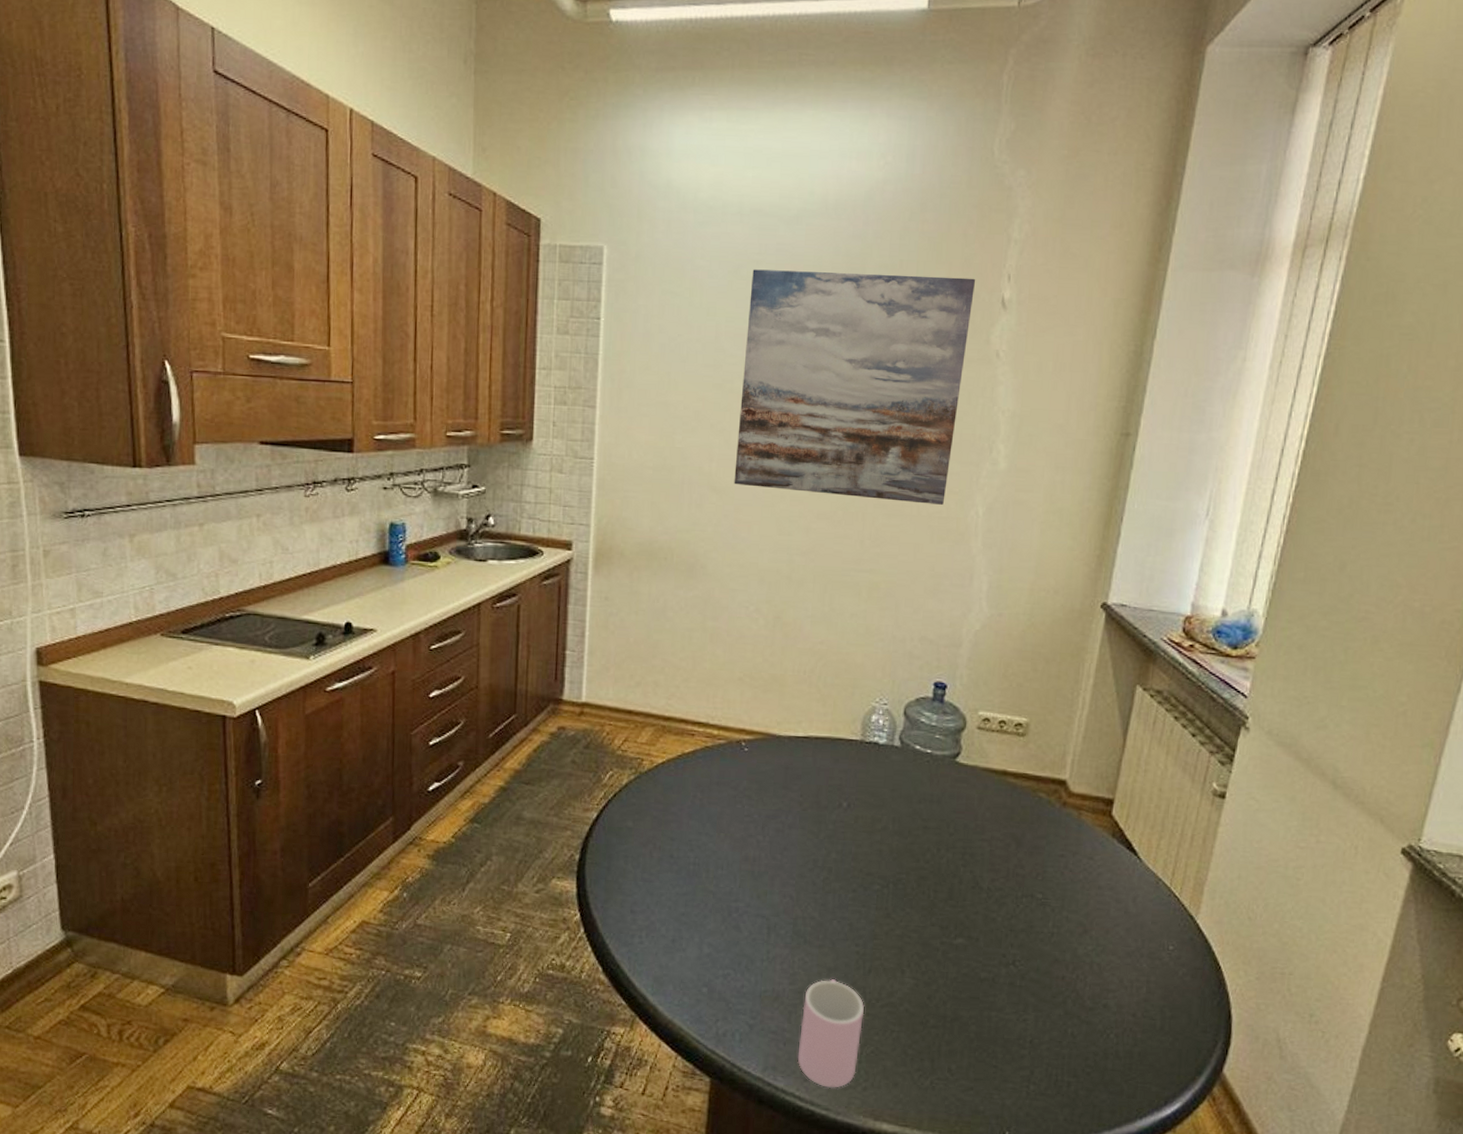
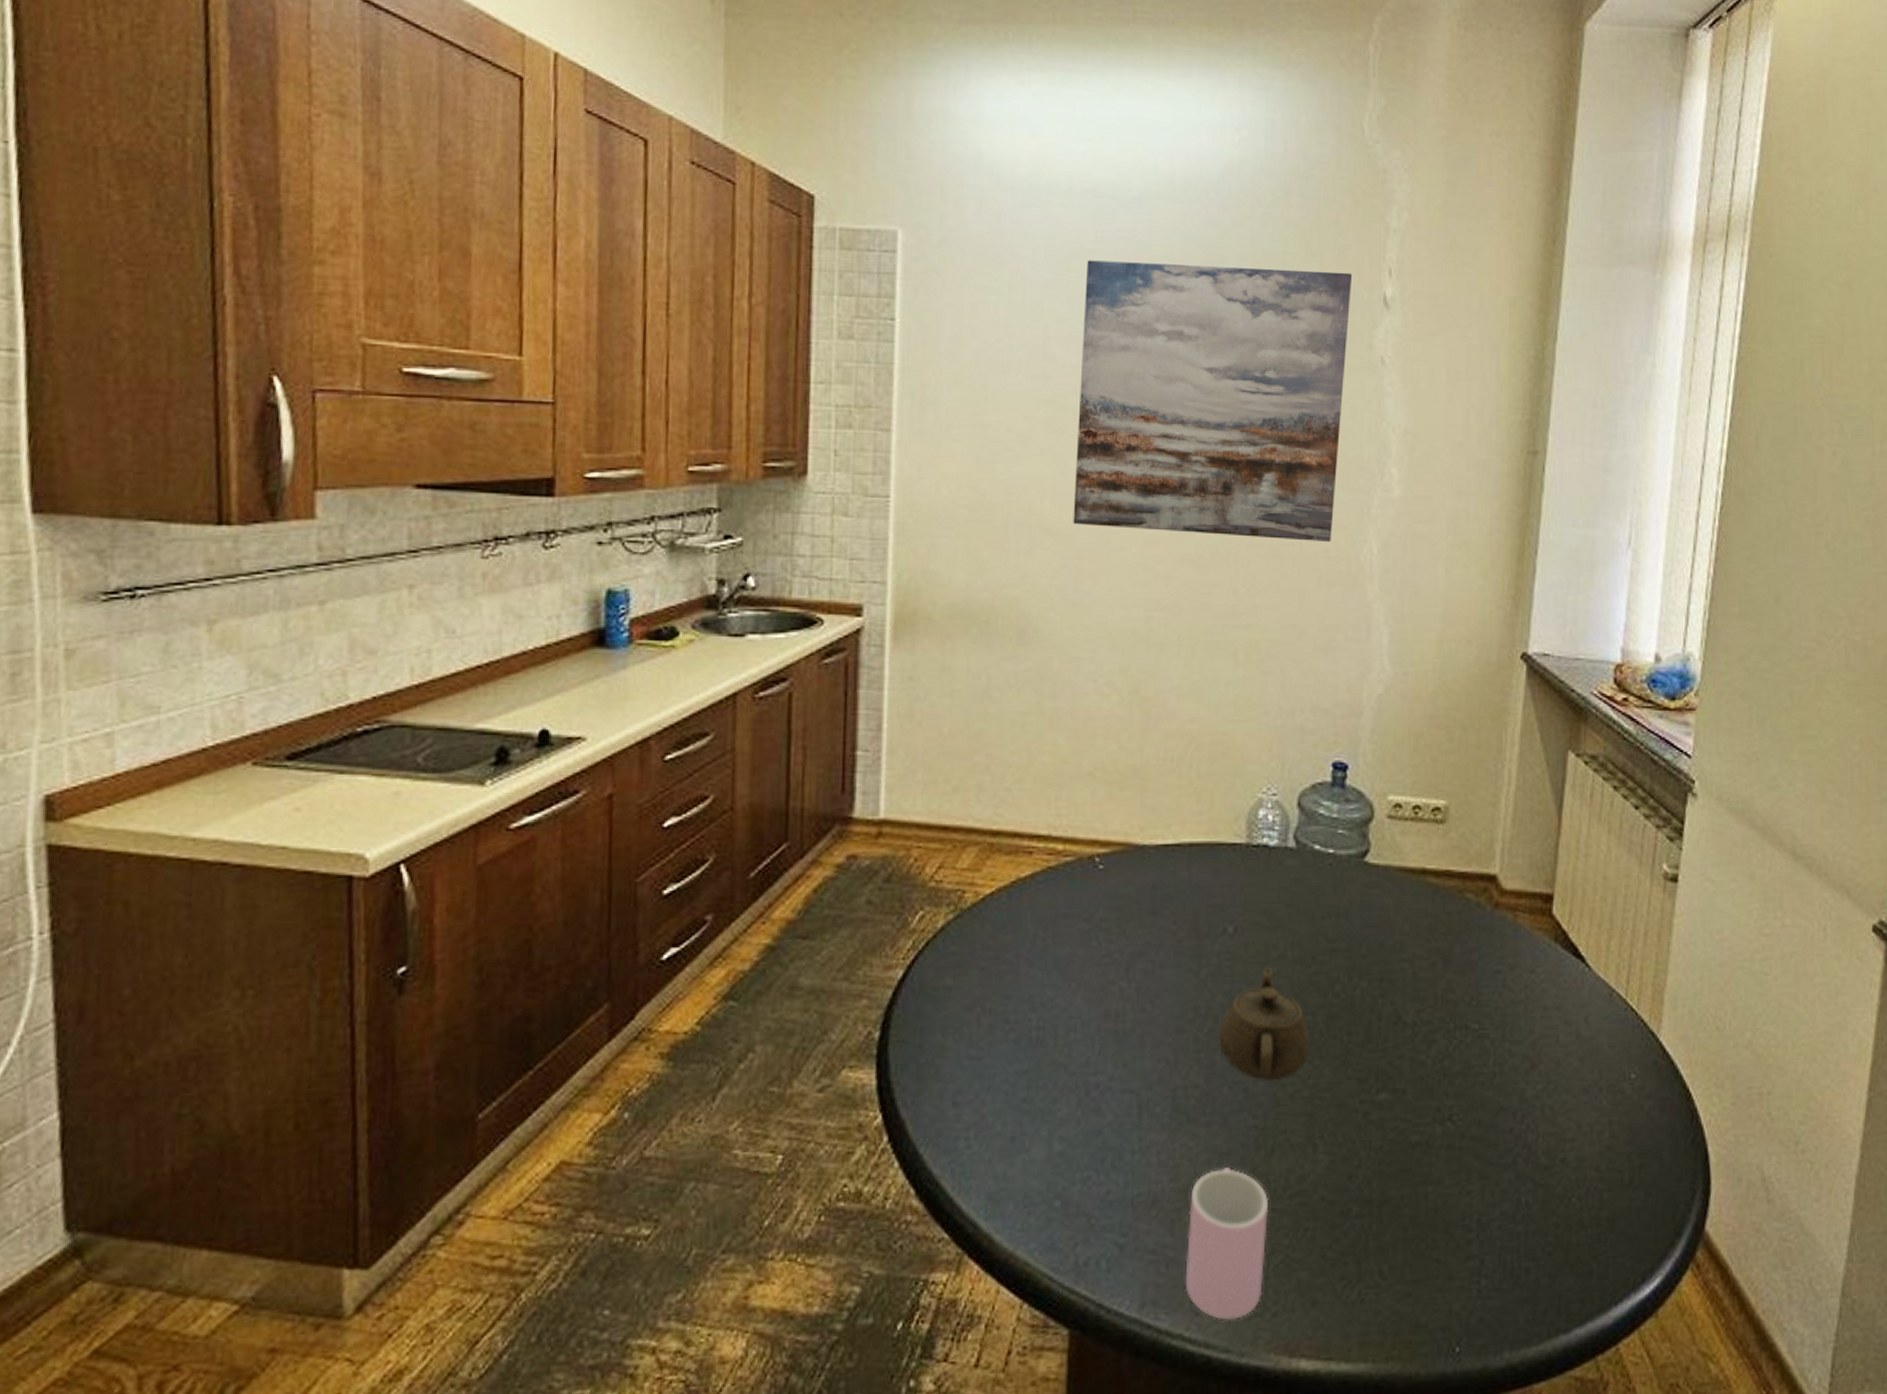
teapot: none [831,835,904,921] -> present [1219,967,1311,1081]

